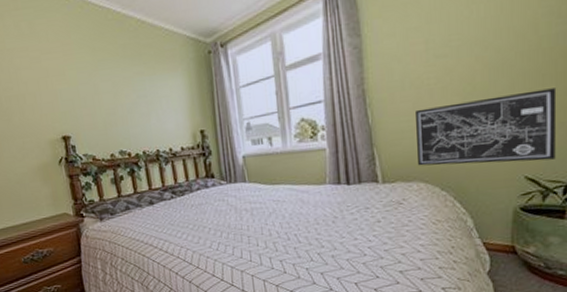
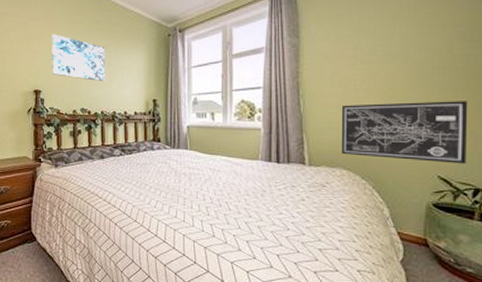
wall art: none [72,67,143,117] -> present [51,34,106,82]

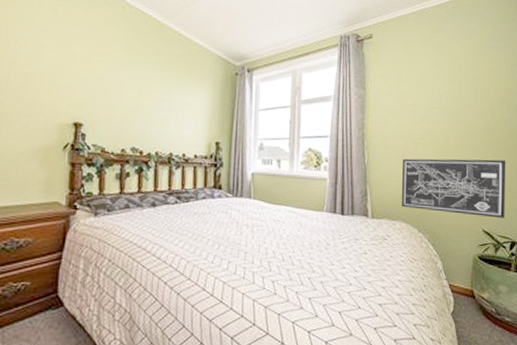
wall art: present [51,34,106,82] -> none [97,59,164,119]

